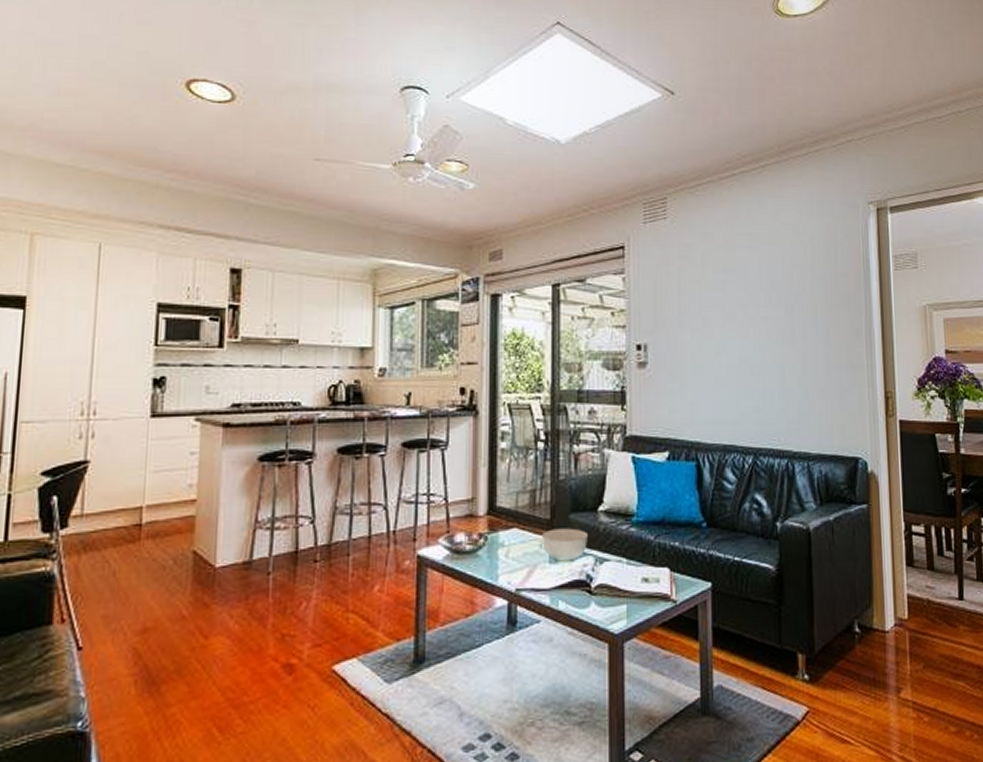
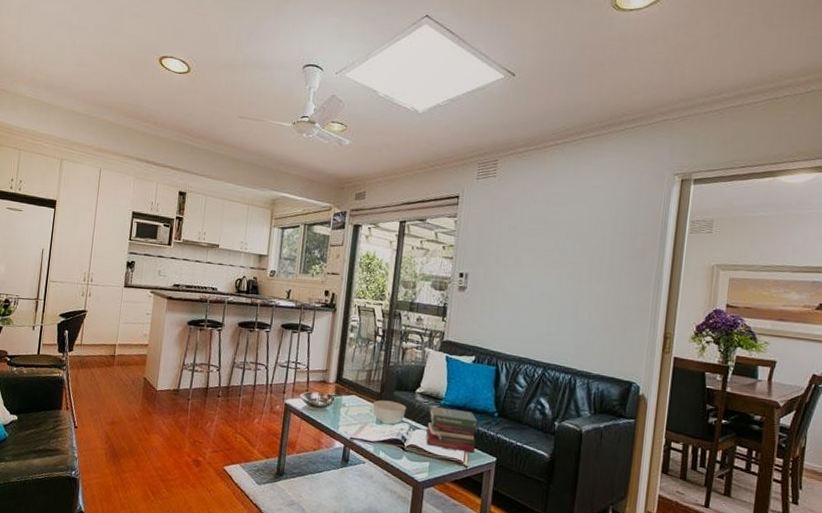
books: none [616,526,684,583] -> present [425,406,479,453]

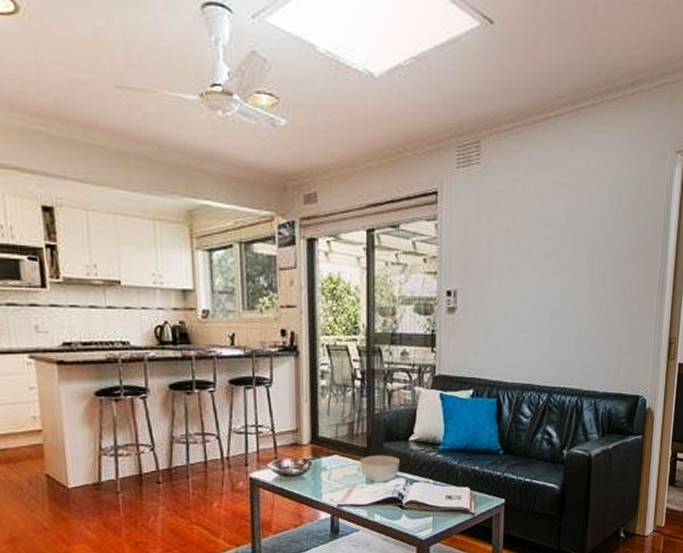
books: present [425,406,479,453] -> none [424,453,483,499]

